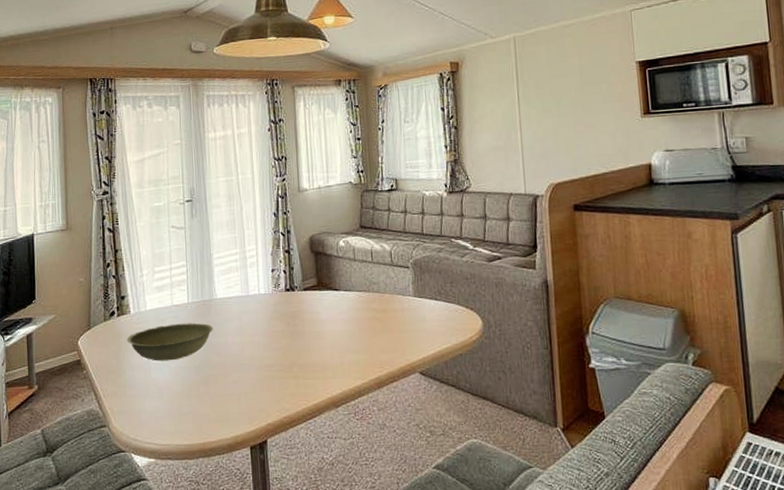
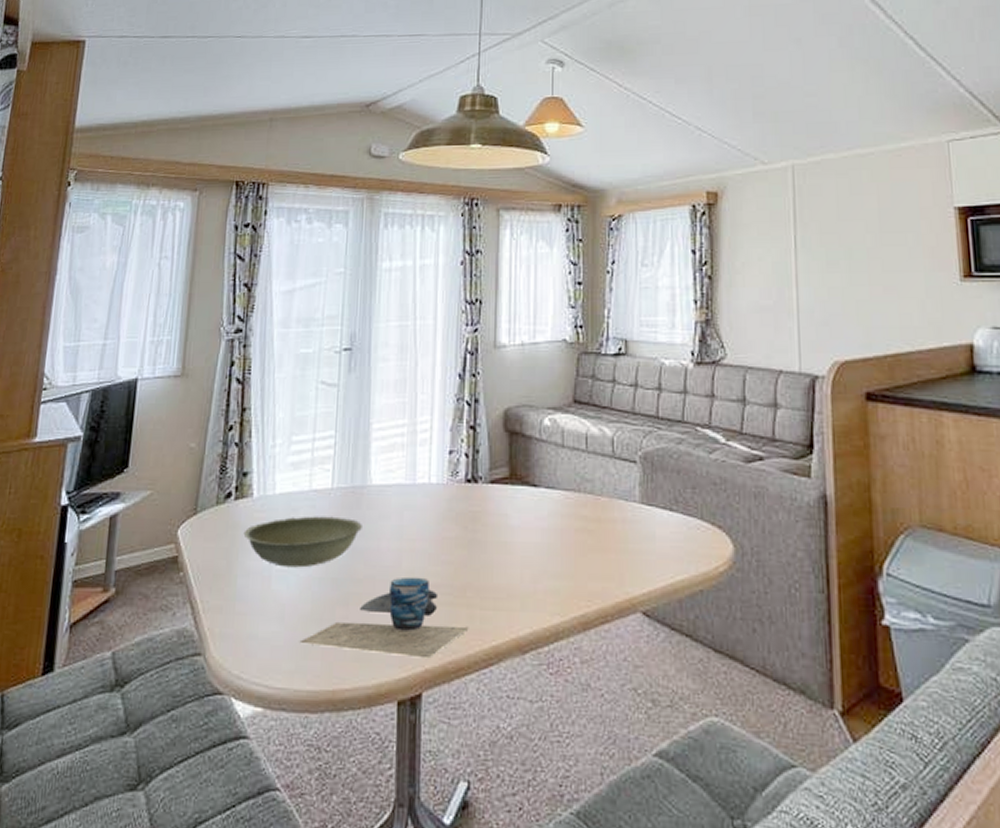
cup: none [176,360,296,416] -> present [299,576,468,659]

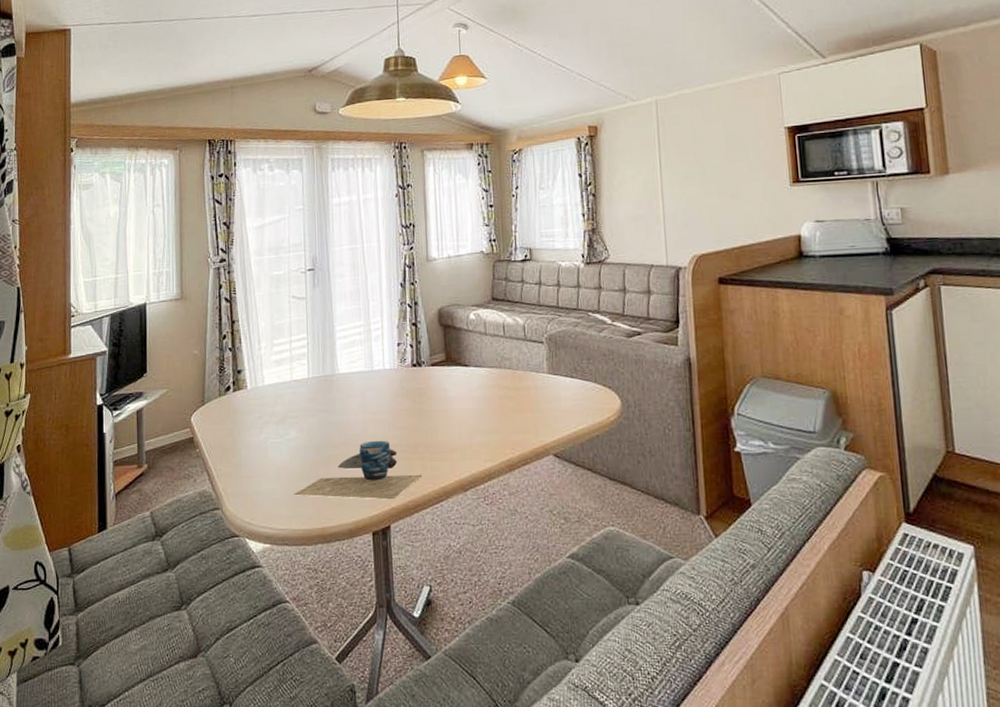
bowl: present [243,516,362,568] -> none [242,399,334,440]

